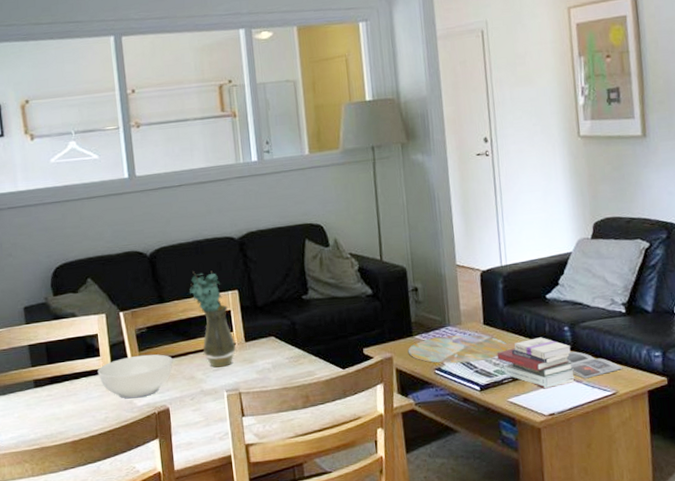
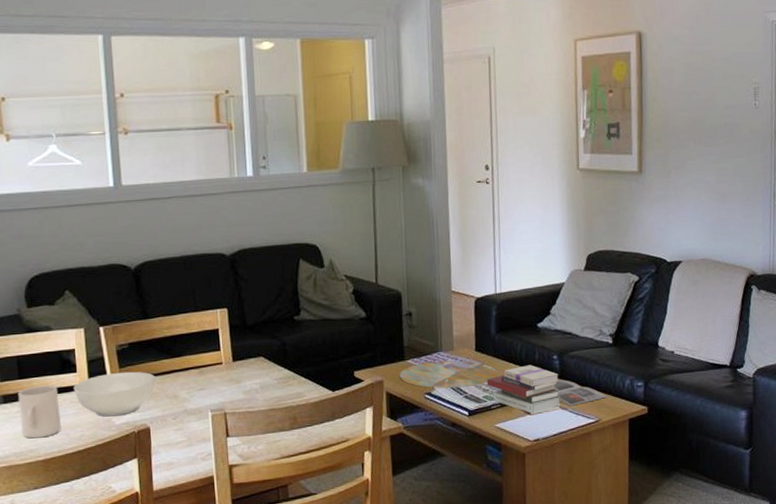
cup: none [47,369,87,421] -> present [18,385,61,439]
vase: present [190,270,236,368] -> none [176,287,223,387]

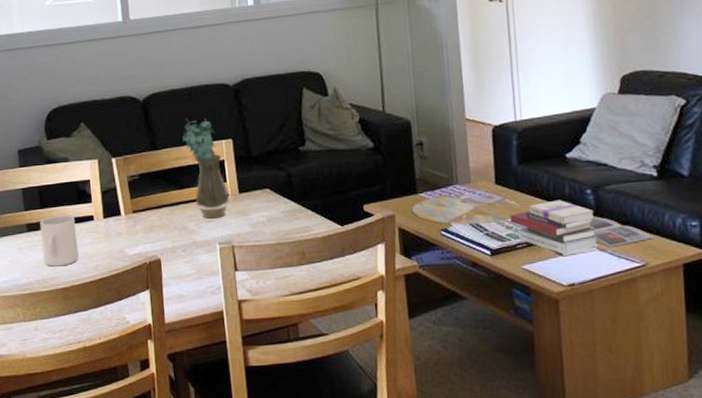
bowl: present [73,371,156,417] -> none [89,202,165,247]
vase: none [176,287,223,387] -> present [183,118,229,219]

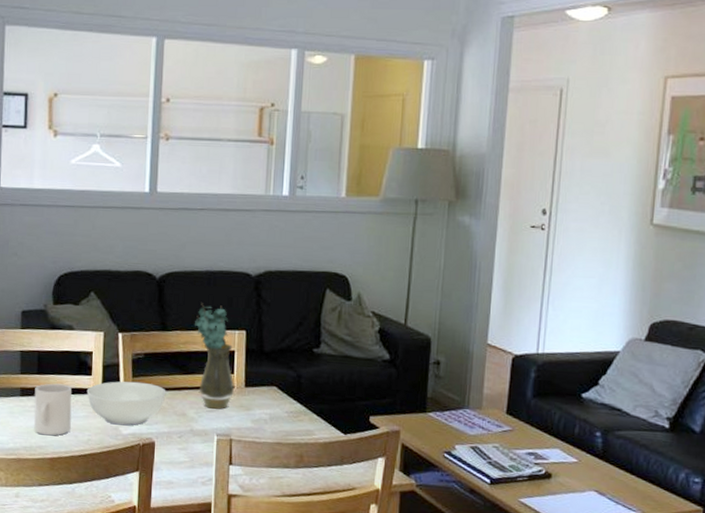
bowl: none [89,202,165,247] -> present [86,381,166,426]
decorative tray: present [411,194,523,225] -> none [418,418,529,453]
books: present [510,200,598,257] -> none [515,438,600,496]
magazine: present [589,216,654,248] -> none [592,459,655,493]

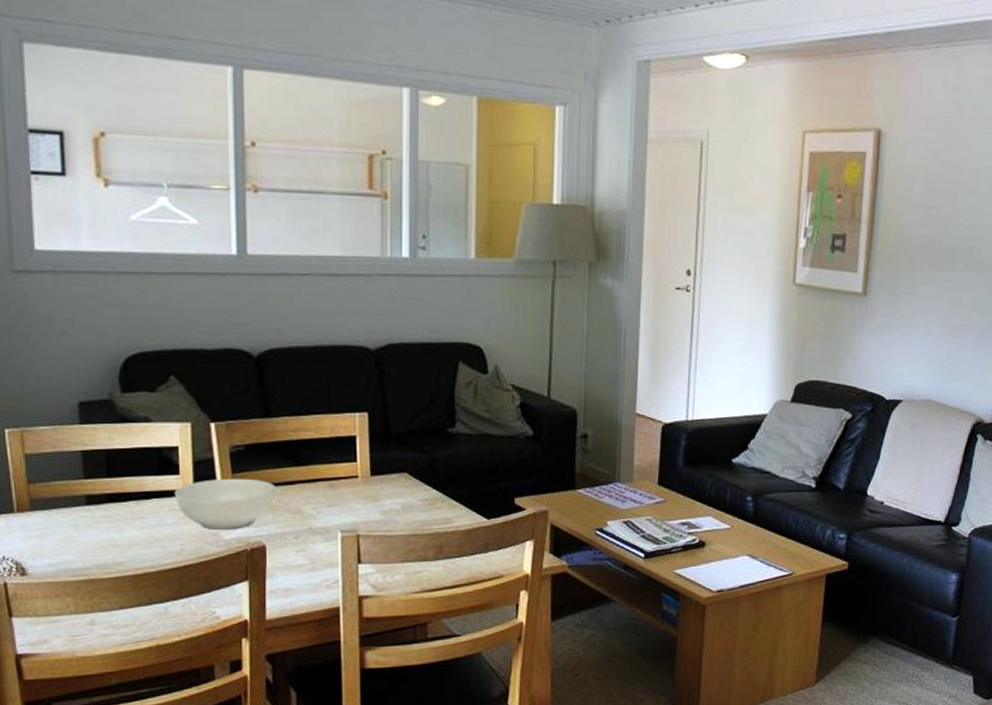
cup: present [33,383,72,436] -> none [105,487,157,549]
vase: present [195,303,234,409] -> none [306,383,358,503]

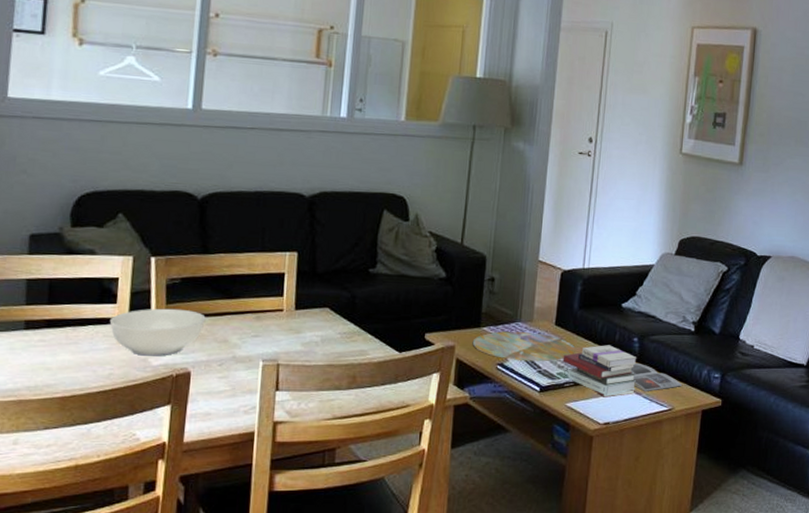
decorative tray: none [567,492,682,526] -> present [472,331,576,362]
books: none [668,505,752,563] -> present [562,345,637,397]
magazine: none [745,524,804,556] -> present [630,362,683,392]

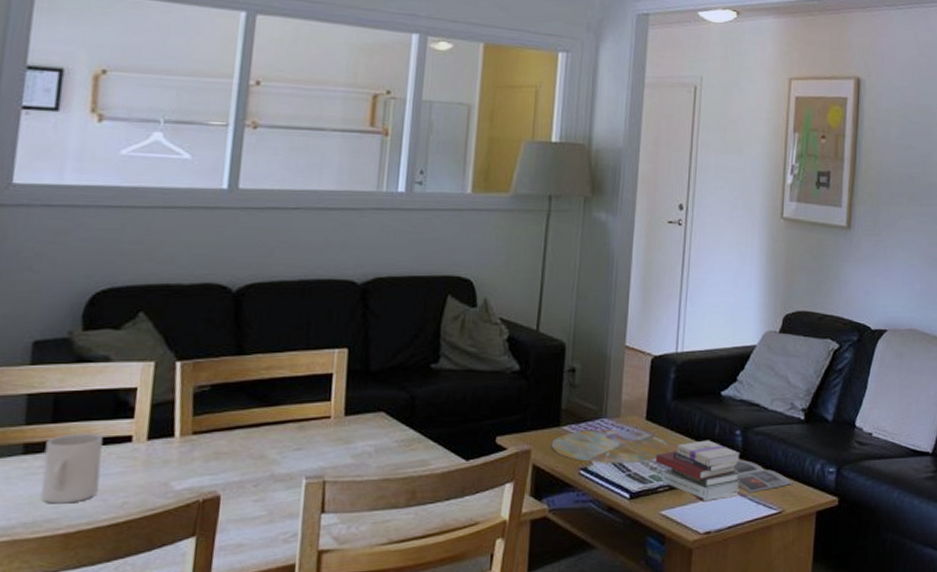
cup: none [41,314,92,372] -> present [40,433,103,504]
bowl: present [109,308,206,356] -> none [125,421,240,479]

